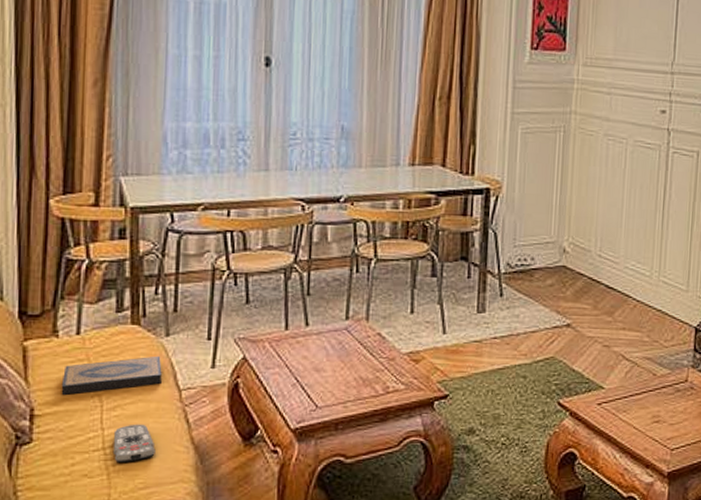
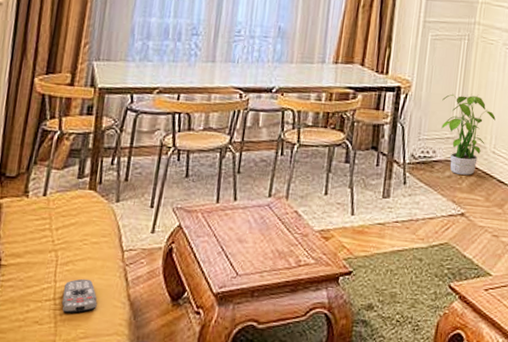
hardback book: present [61,355,162,395] -> none [25,219,110,249]
potted plant: none [537,192,600,282] -> present [441,93,496,175]

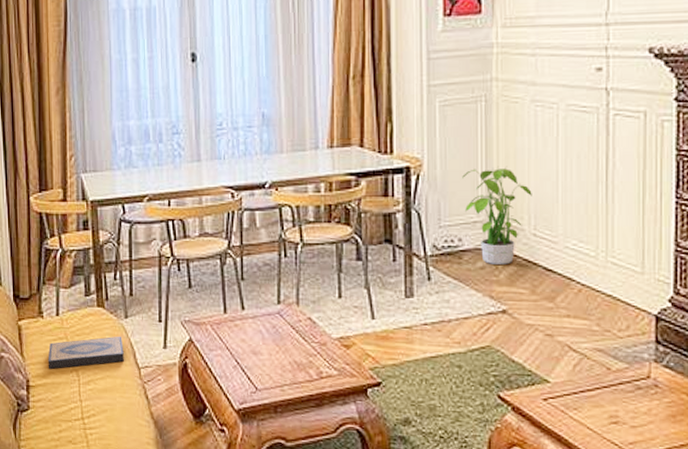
hardback book: none [25,219,110,249] -> present [48,336,124,369]
remote control: present [61,278,97,313] -> none [89,397,123,432]

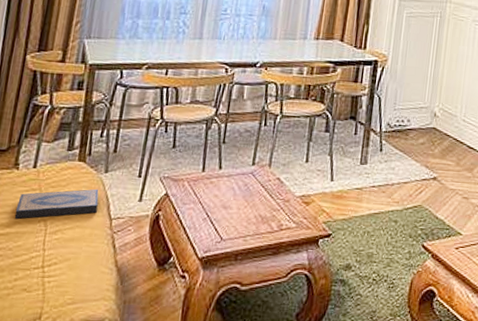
potted plant: present [461,166,532,265] -> none [415,66,466,142]

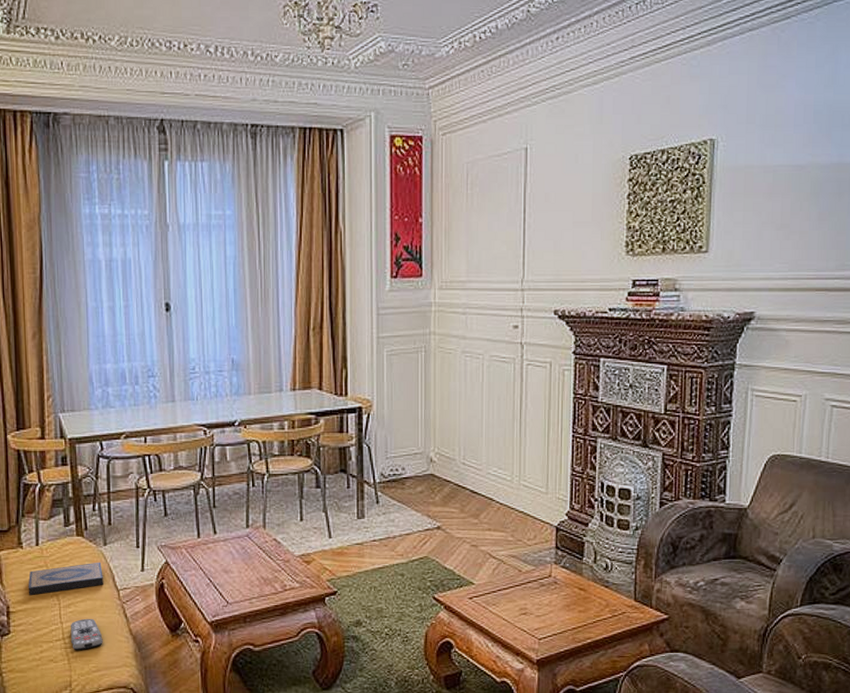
remote control: none [49,246,85,280] -> present [70,618,103,650]

